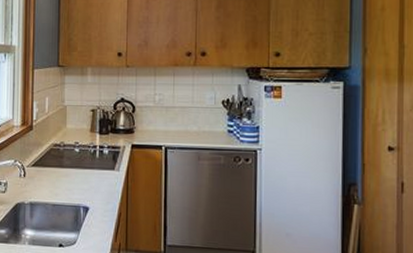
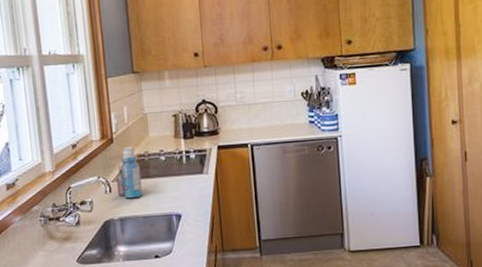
bottle: none [31,135,55,185] -> present [116,146,143,199]

